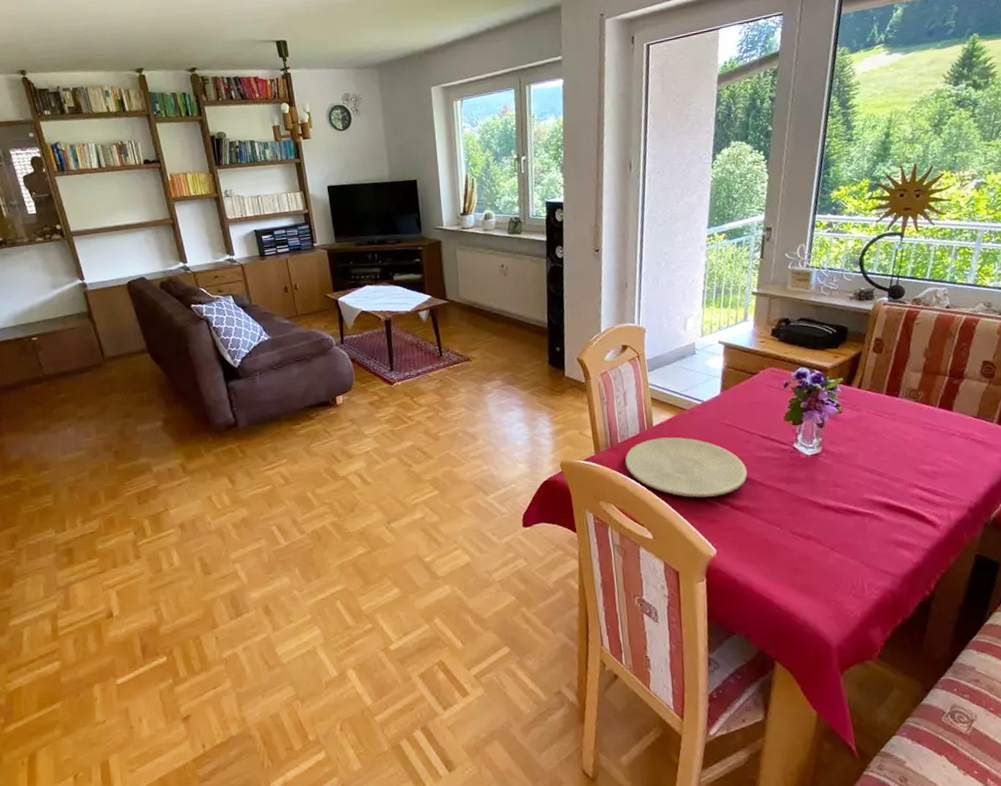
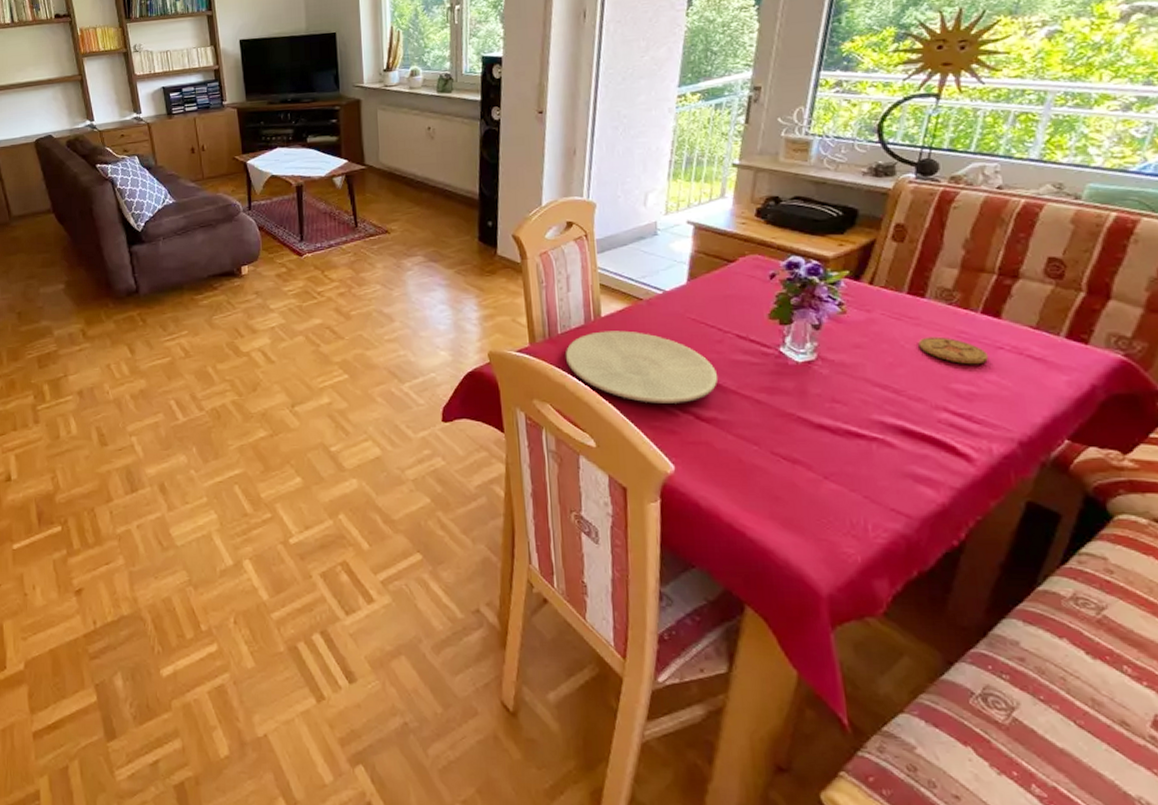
coaster: none [895,428,946,450] -> present [918,336,989,365]

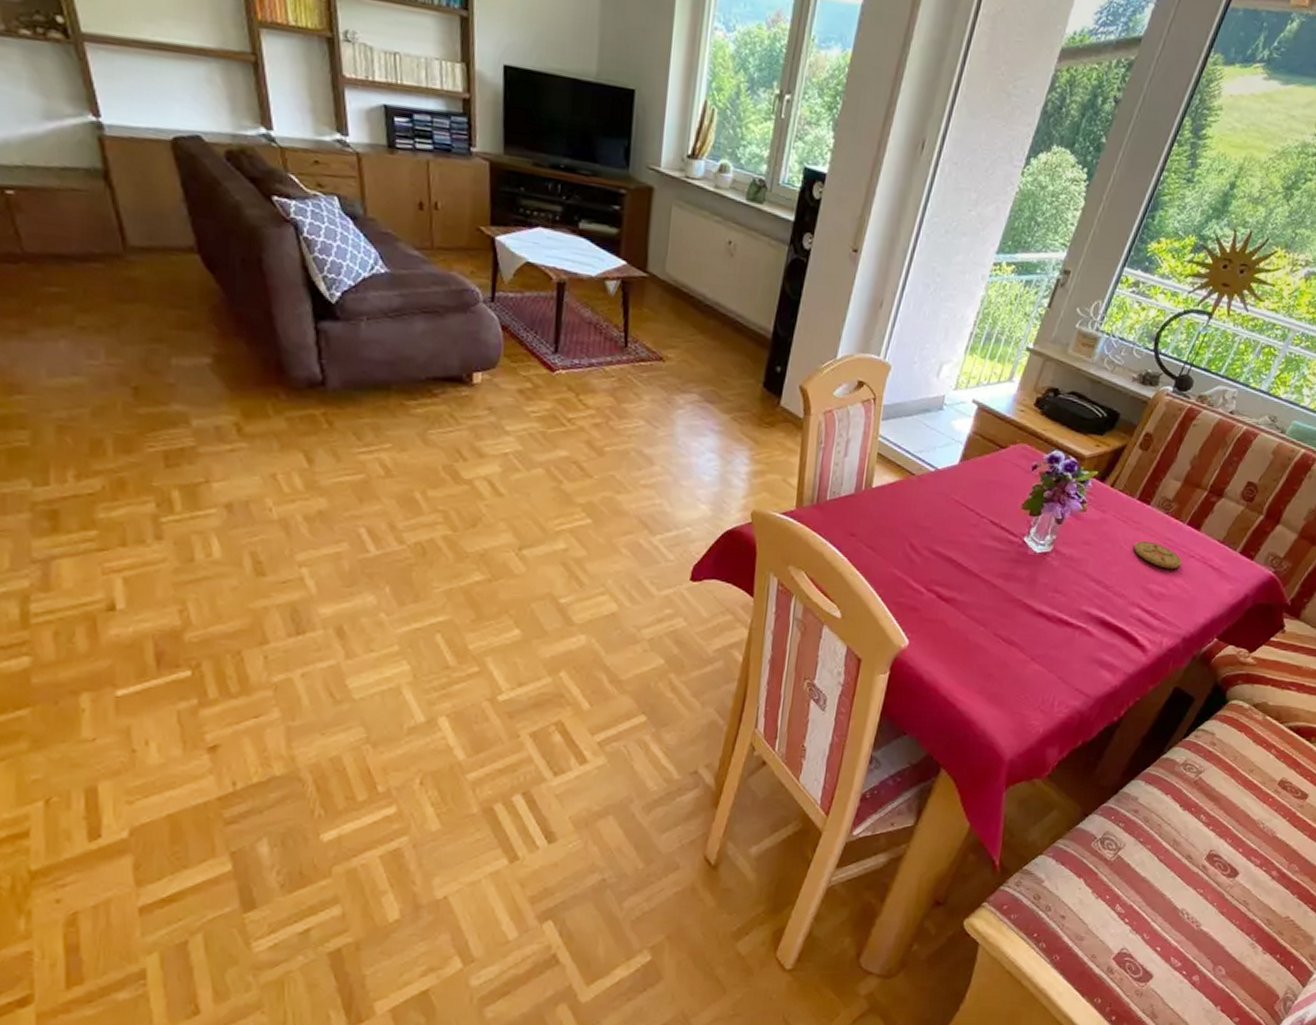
plate: present [565,330,717,403] -> none [828,502,966,582]

